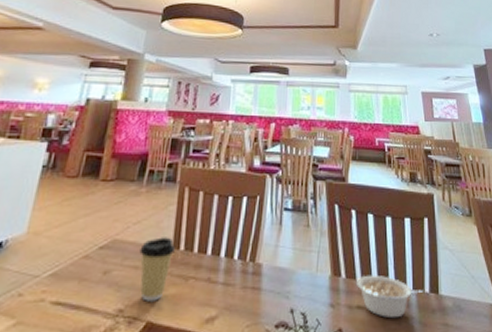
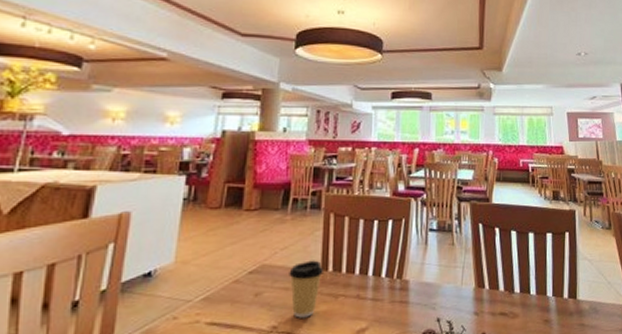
legume: present [357,275,424,319] -> none [500,285,563,322]

